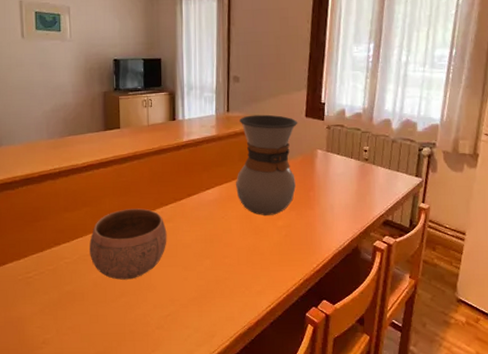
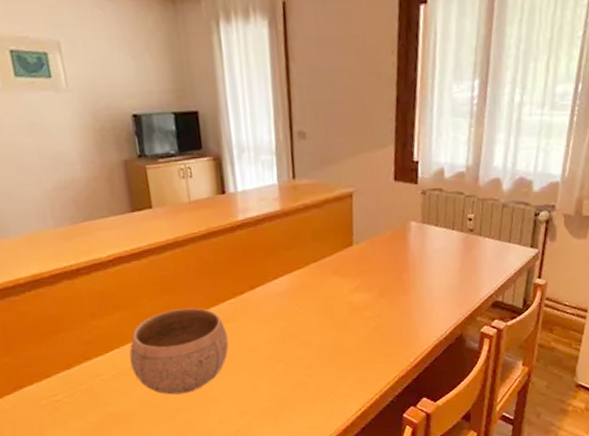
pour-over carafe: present [236,114,298,215] -> none [310,180,385,306]

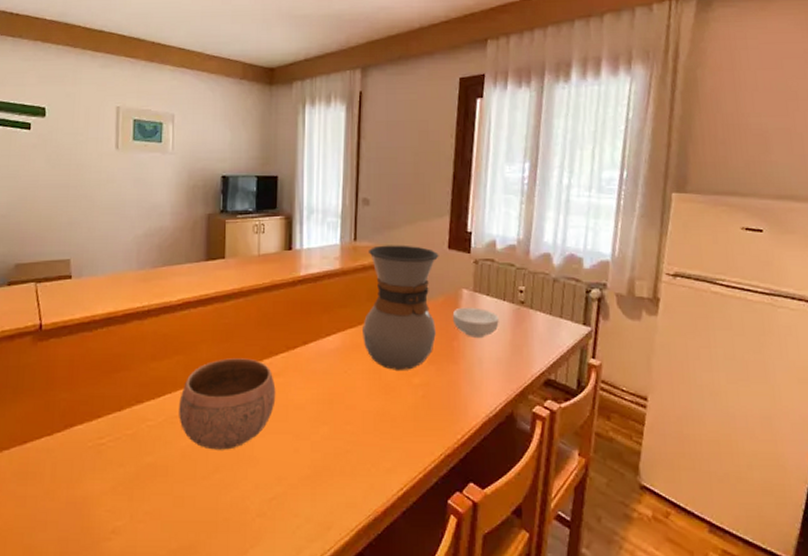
pour-over carafe: none [310,180,385,306] -> present [363,245,439,370]
cereal bowl: none [401,238,448,268] -> present [452,307,499,337]

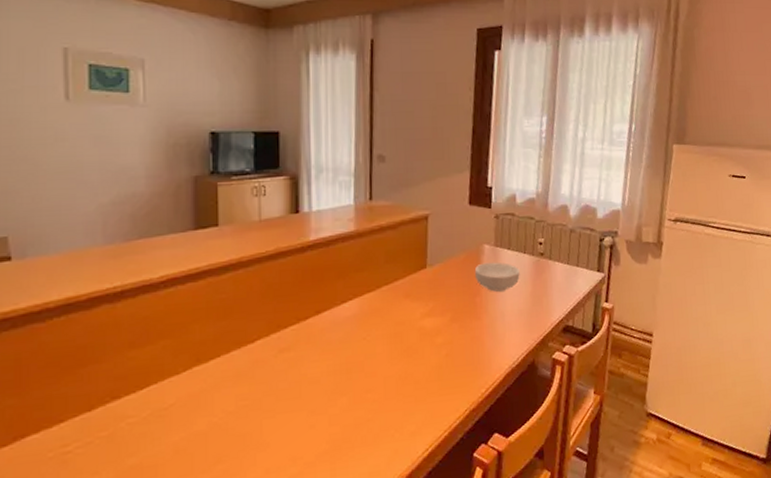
bowl: present [179,358,276,450] -> none [168,335,286,440]
pour-over carafe: present [363,245,439,370] -> none [381,202,460,332]

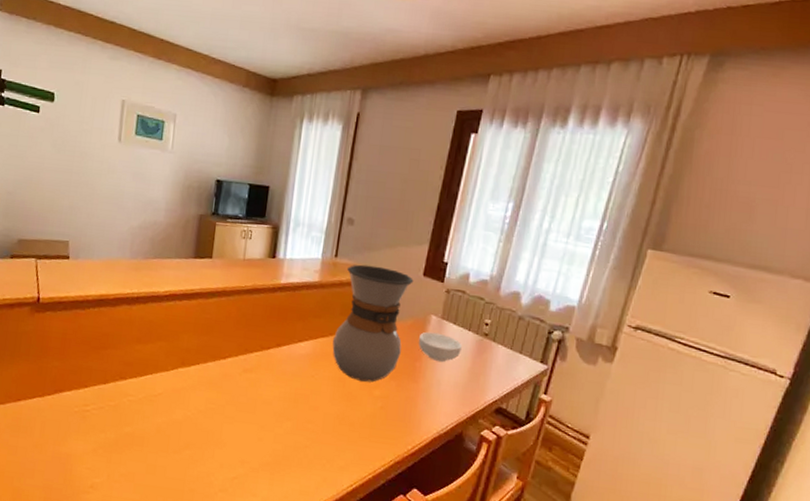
pour-over carafe: none [381,202,460,332] -> present [332,264,414,383]

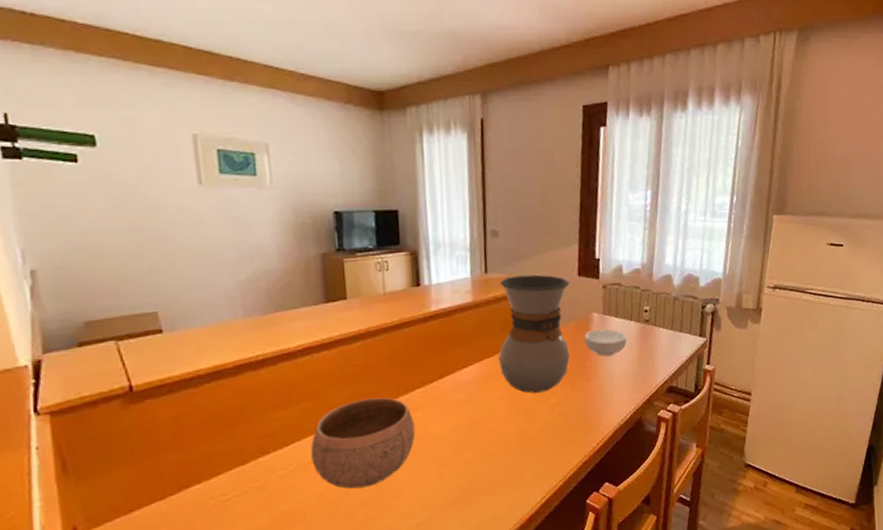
bowl: none [157,350,248,431] -> present [311,397,416,489]

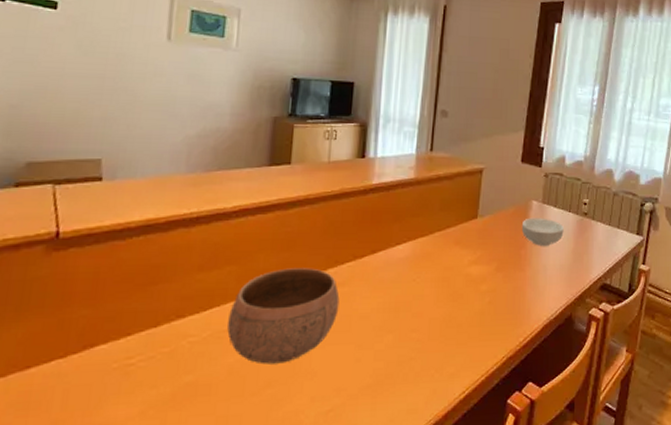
pour-over carafe: present [499,274,570,393] -> none [433,156,512,278]

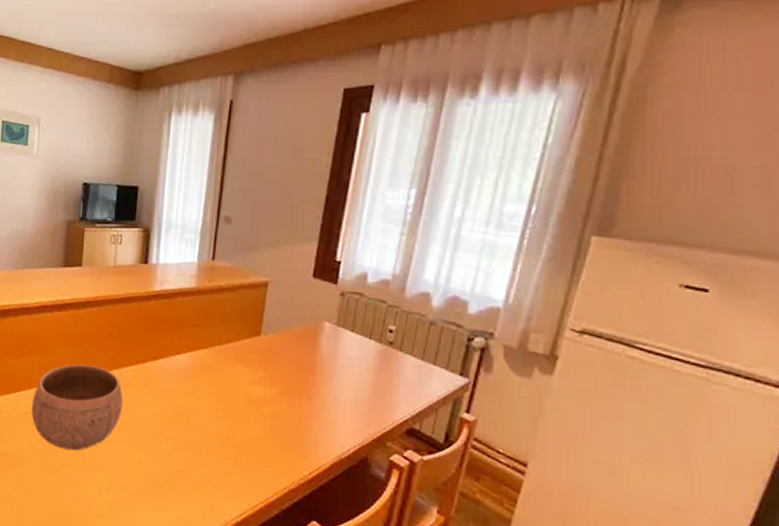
cereal bowl: present [521,218,564,246] -> none [310,341,362,375]

